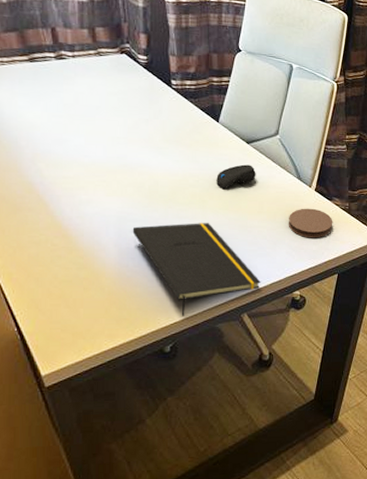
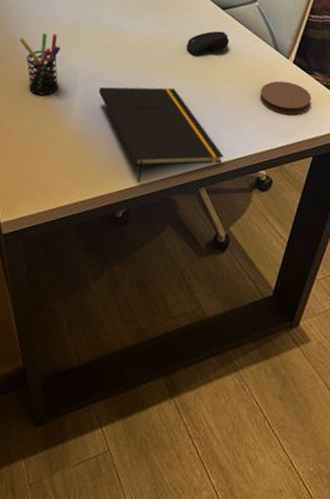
pen holder: none [37,175,88,240] -> present [19,33,61,95]

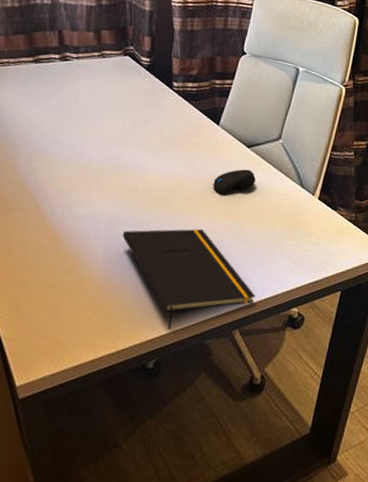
pen holder: present [19,33,61,95] -> none [30,175,78,242]
coaster: present [259,80,312,115] -> none [287,217,337,251]

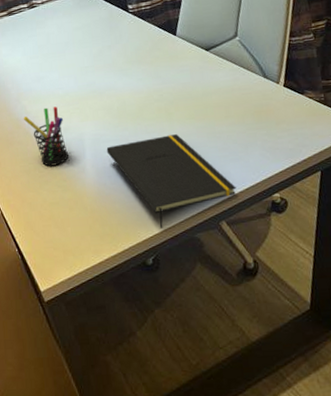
pen holder: none [30,175,78,242] -> present [23,106,68,166]
computer mouse: present [213,169,256,194] -> none [179,71,219,99]

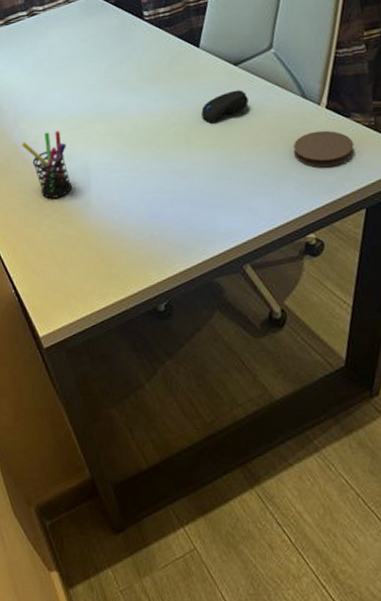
notepad: present [106,134,237,228] -> none [115,164,264,271]
computer mouse: none [179,71,219,99] -> present [201,90,249,122]
coaster: none [258,105,309,136] -> present [293,130,354,168]

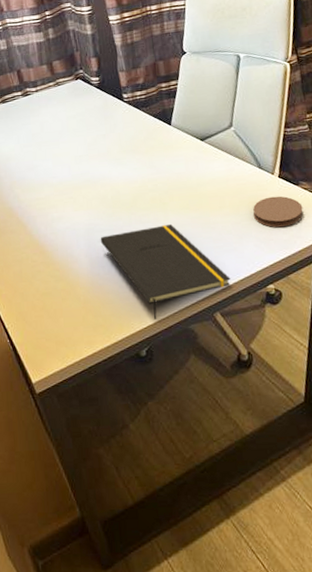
pen holder: present [21,130,72,199] -> none [16,195,61,256]
notepad: none [115,164,264,271] -> present [100,224,231,319]
computer mouse: present [201,90,249,122] -> none [174,161,214,189]

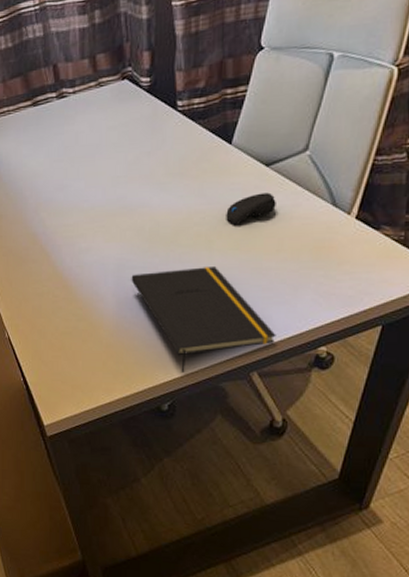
computer mouse: none [174,161,214,189] -> present [226,192,276,225]
coaster: present [252,196,303,227] -> none [315,241,380,281]

